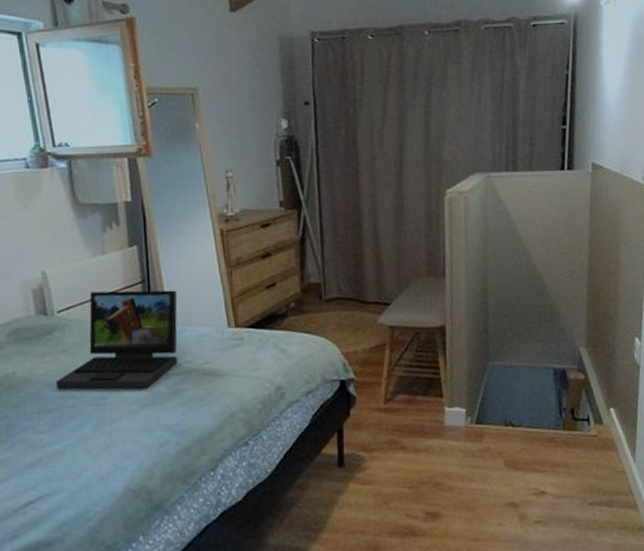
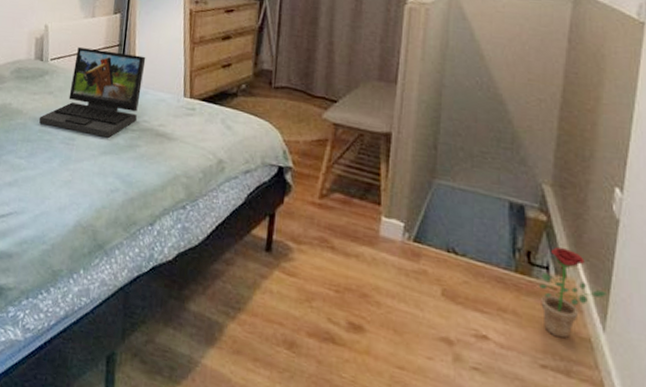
decorative plant: none [583,399,635,477] -> present [540,247,608,339]

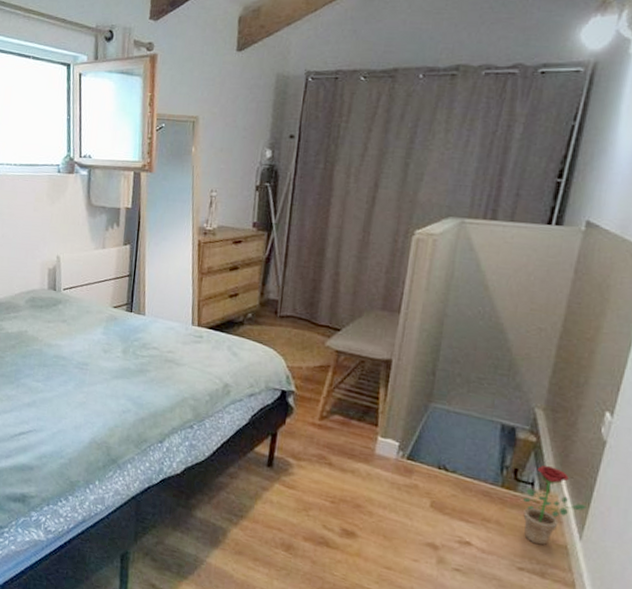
laptop: present [38,46,146,138] -> none [53,277,156,363]

